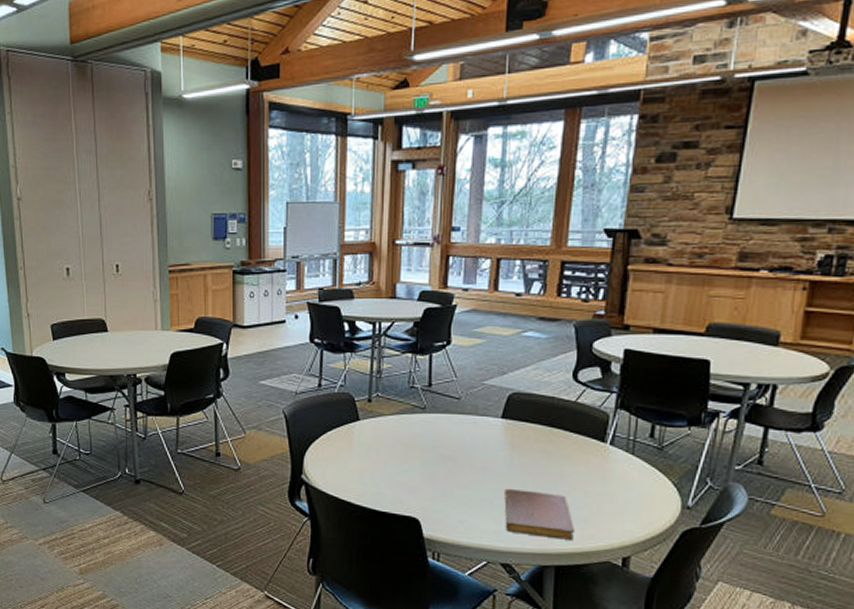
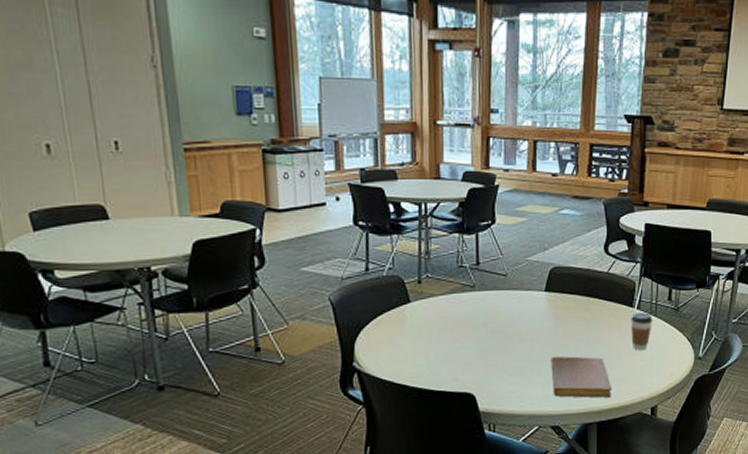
coffee cup: none [601,449,629,492] -> present [631,313,653,351]

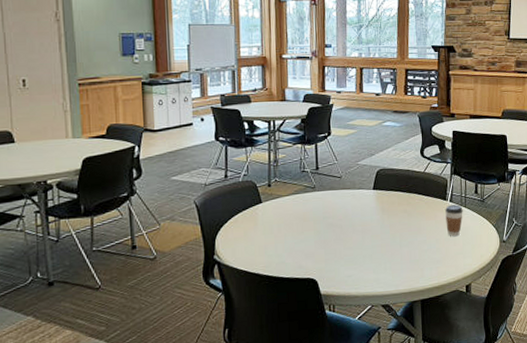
notebook: present [551,356,612,398] -> none [380,243,433,279]

